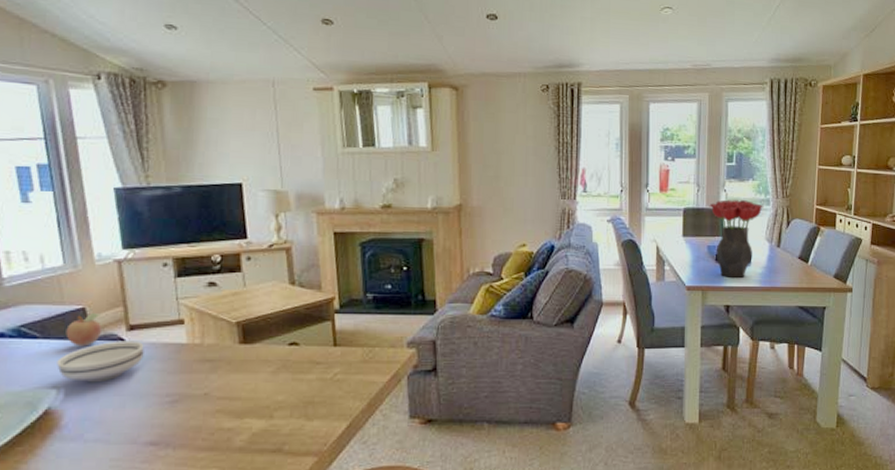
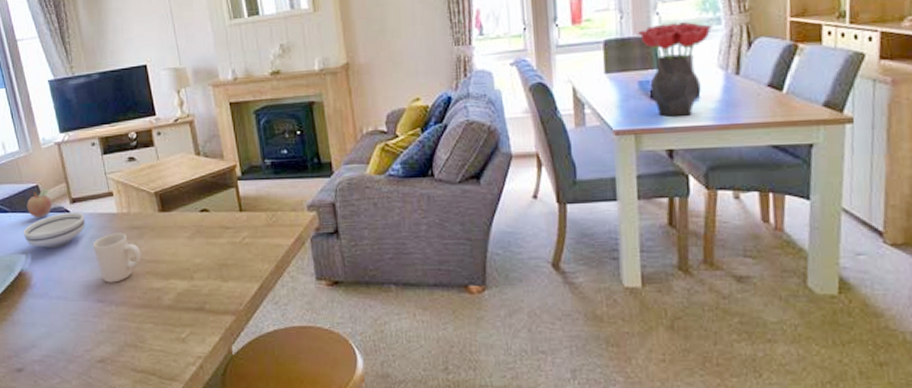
mug: none [150,366,212,423] -> present [92,233,142,283]

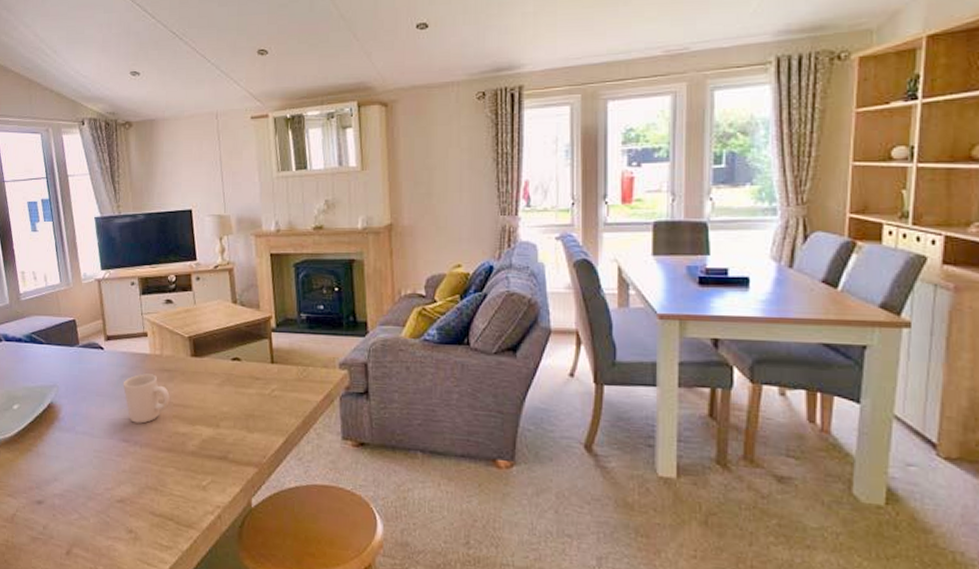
bowl: present [23,212,85,249] -> none [56,349,118,384]
fruit: present [27,190,53,218] -> none [62,325,88,353]
bouquet: present [637,22,713,117] -> none [688,210,768,305]

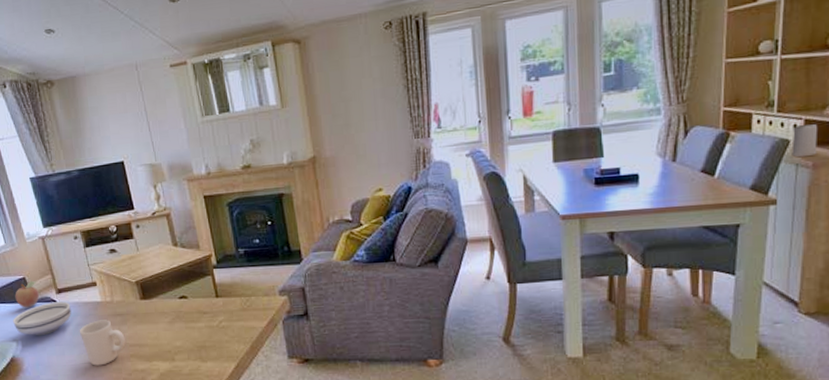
bowl: none [56,349,118,384] -> present [13,301,72,336]
fruit: none [62,325,88,353] -> present [15,281,40,308]
candle: none [929,242,961,278] -> present [791,124,818,158]

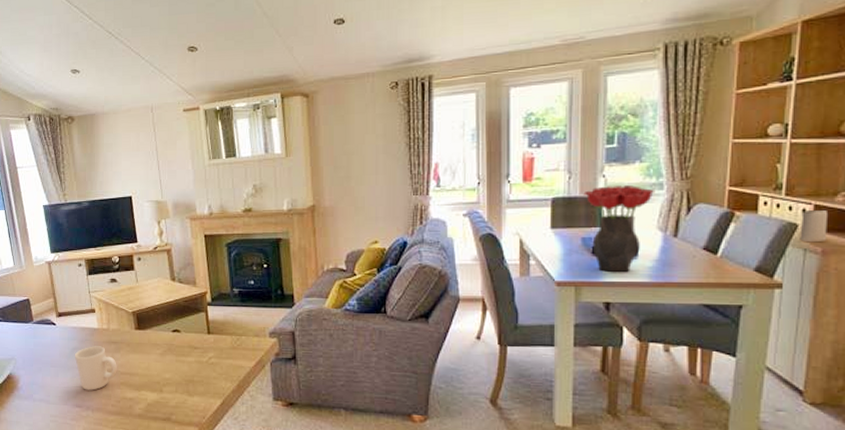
bowl: present [13,301,72,336] -> none [13,324,69,357]
fruit: present [15,281,40,308] -> none [18,303,41,329]
bouquet: none [583,113,653,202] -> present [583,185,656,272]

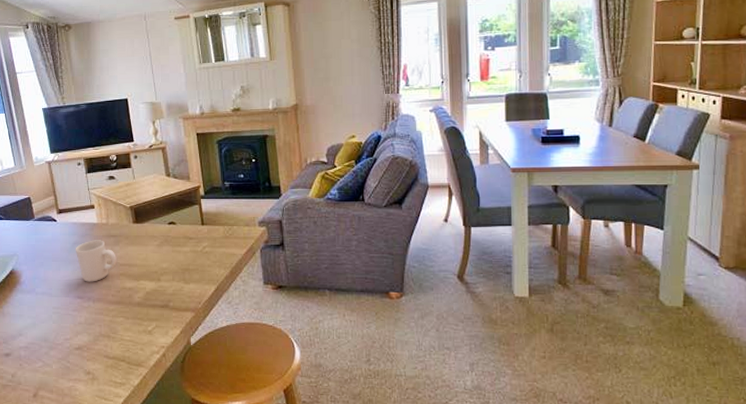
bouquet: present [583,185,656,272] -> none [532,82,593,158]
candle: present [800,210,829,243] -> none [711,102,734,130]

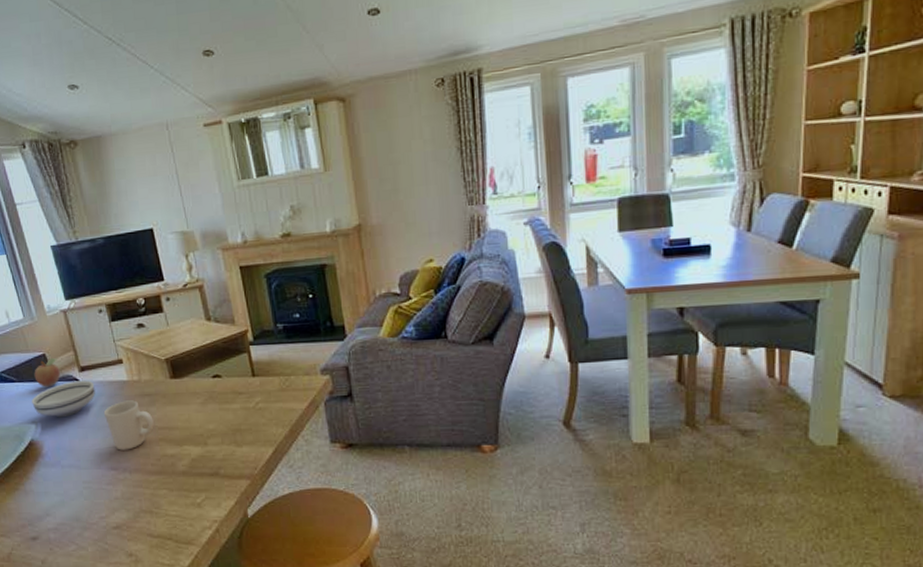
bowl: none [15,221,69,252] -> present [32,380,95,418]
fruit: none [19,201,42,225] -> present [34,358,61,388]

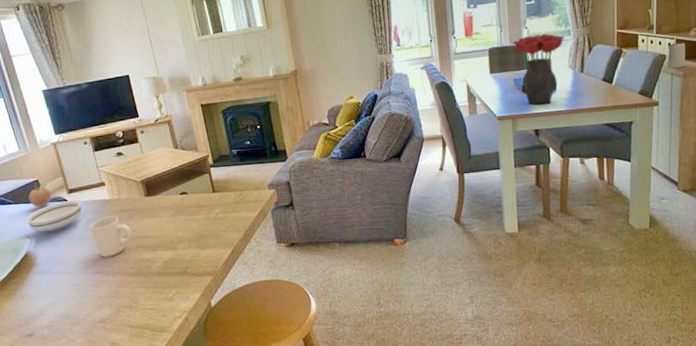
bouquet: none [651,178,727,275] -> present [512,34,565,105]
candle: none [876,192,905,228] -> present [667,43,686,69]

